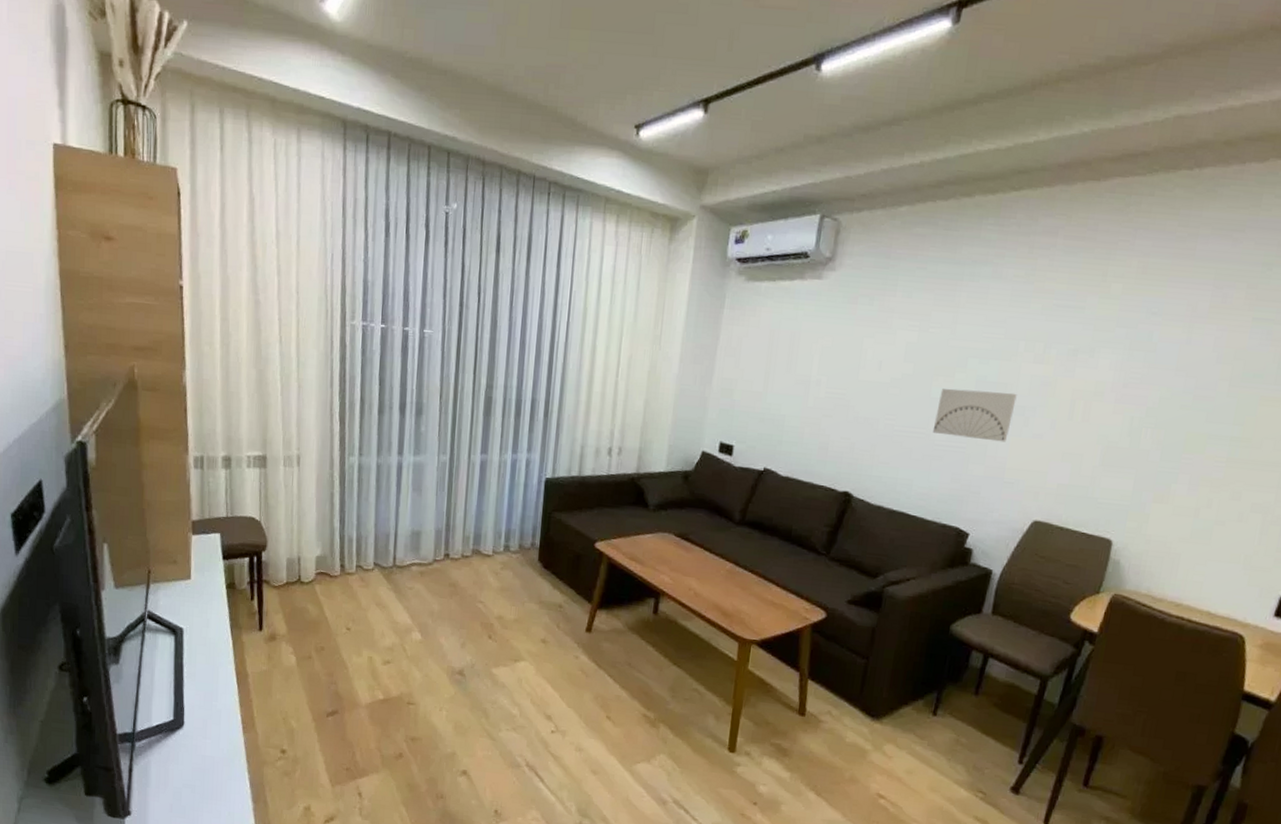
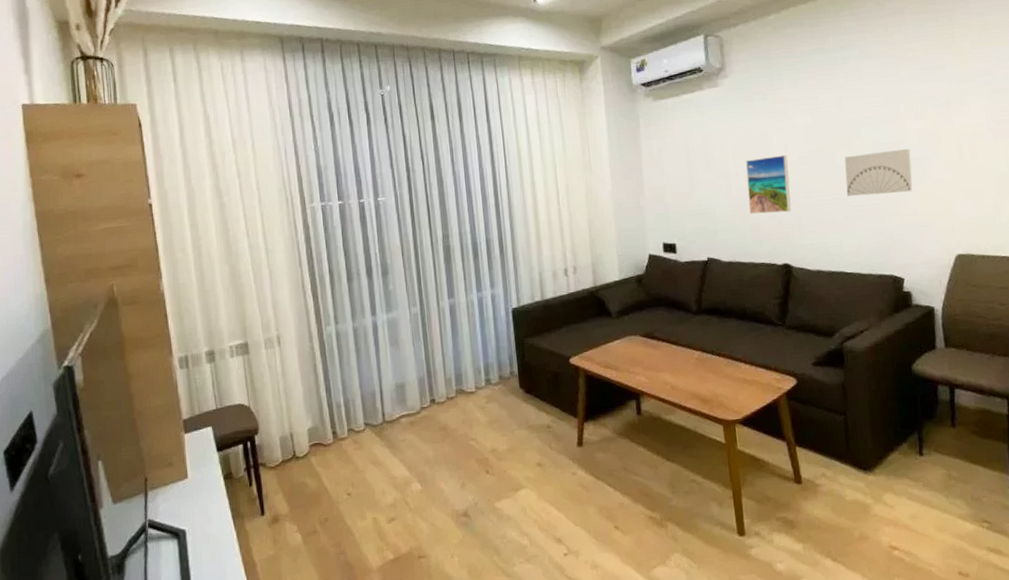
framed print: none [822,369,879,437] -> present [745,154,791,215]

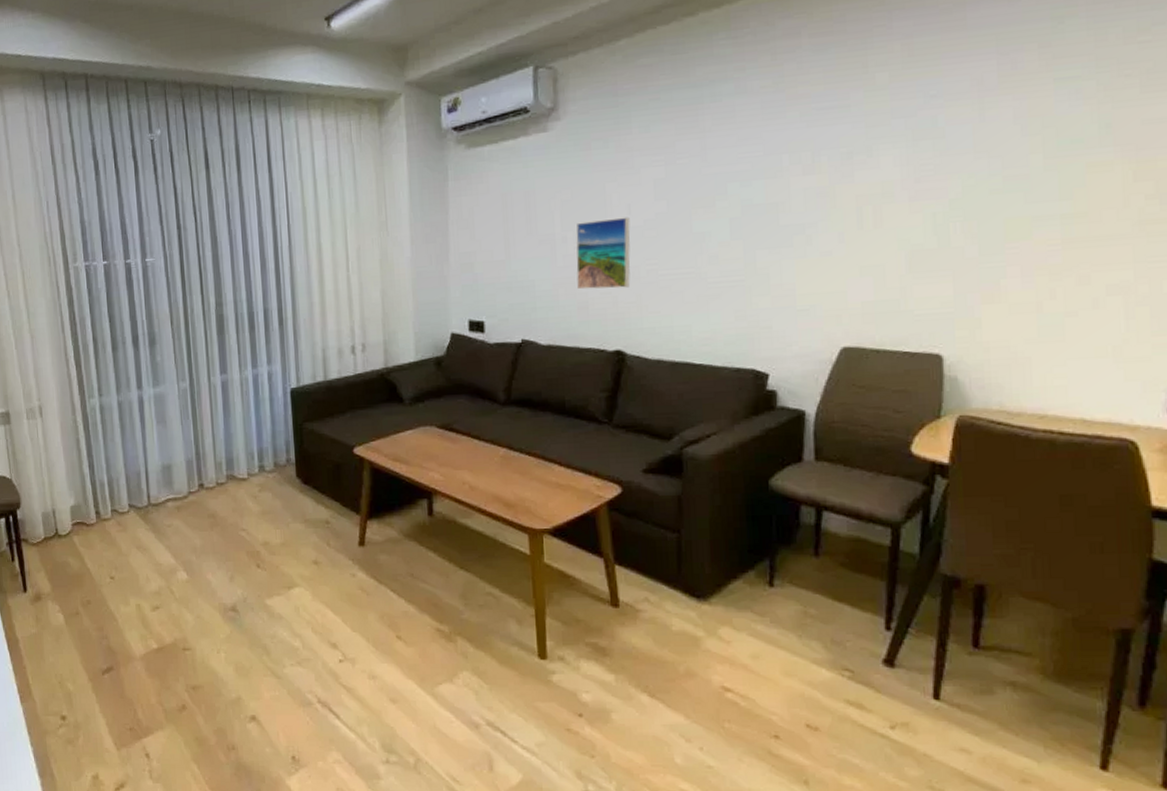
wall art: present [844,148,913,196] -> none [702,211,792,271]

